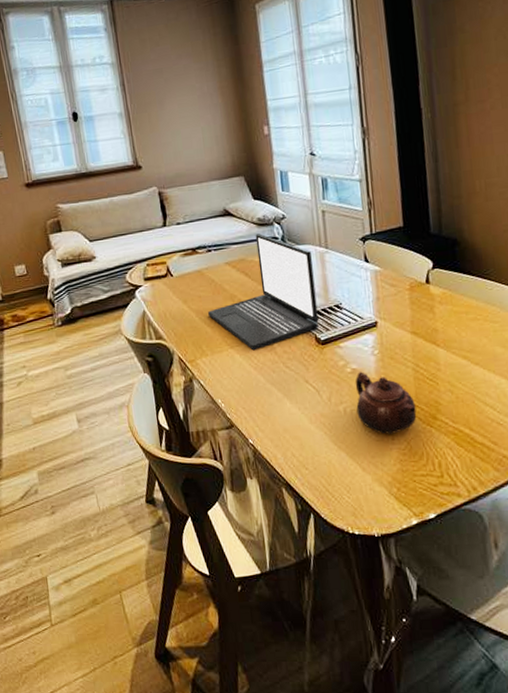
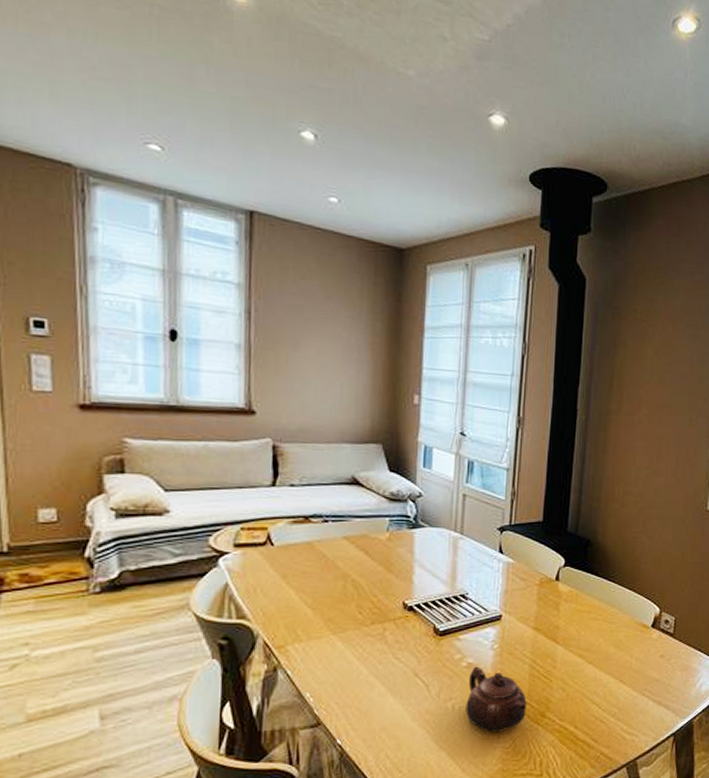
laptop: present [208,233,319,351] -> none [312,509,444,638]

